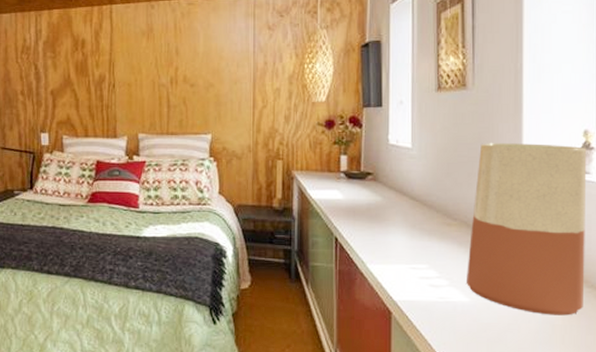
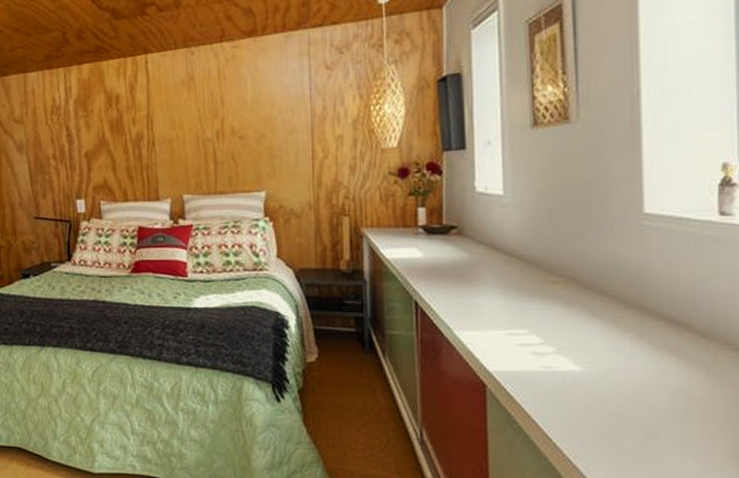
vase: present [467,143,587,316] -> none [577,182,729,385]

